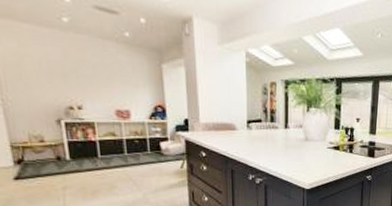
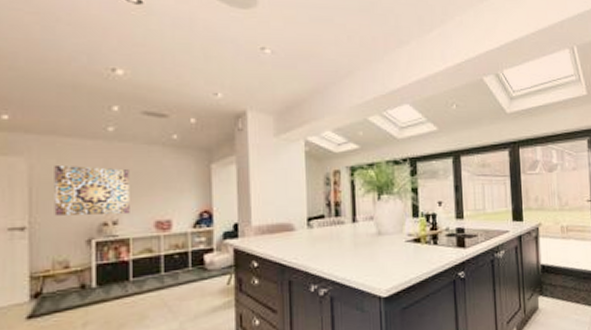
wall art: none [16,48,92,102] -> present [54,164,130,216]

